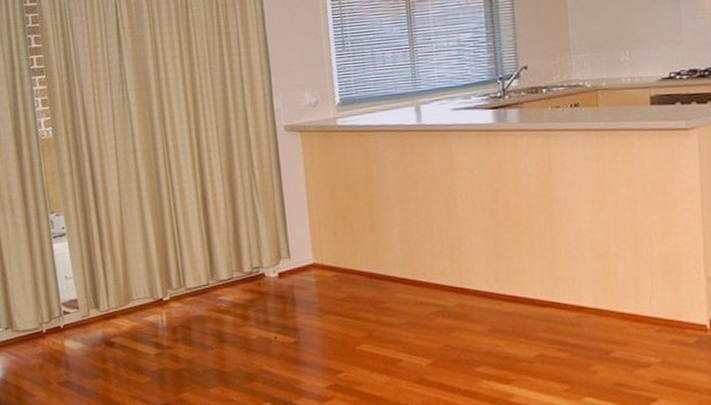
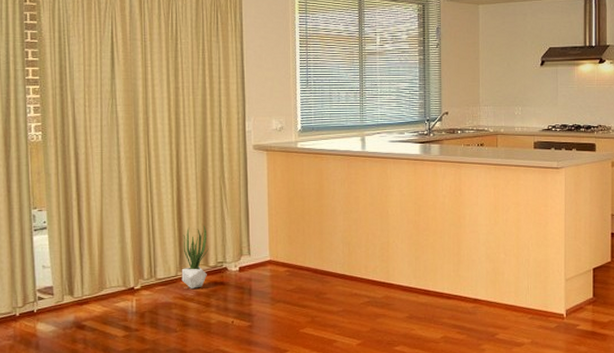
potted plant: none [211,224,242,299] -> present [181,225,209,288]

